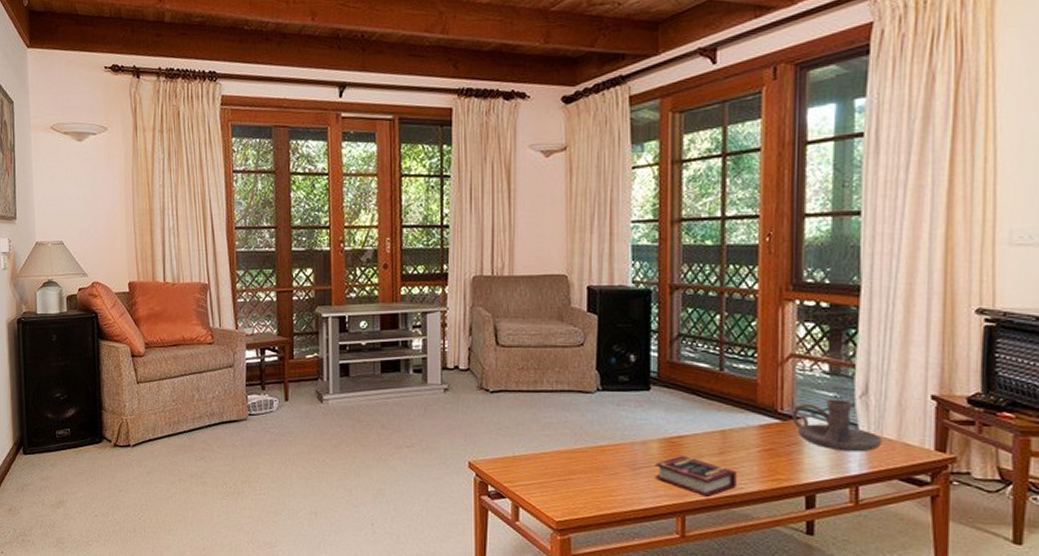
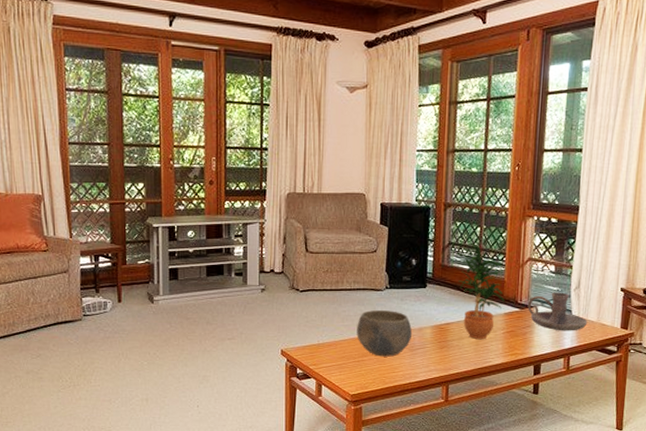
bowl: none [561,417,632,476] -> present [357,310,412,357]
book: present [655,456,737,497] -> none [427,338,487,369]
potted plant: none [686,334,758,458] -> present [454,242,505,339]

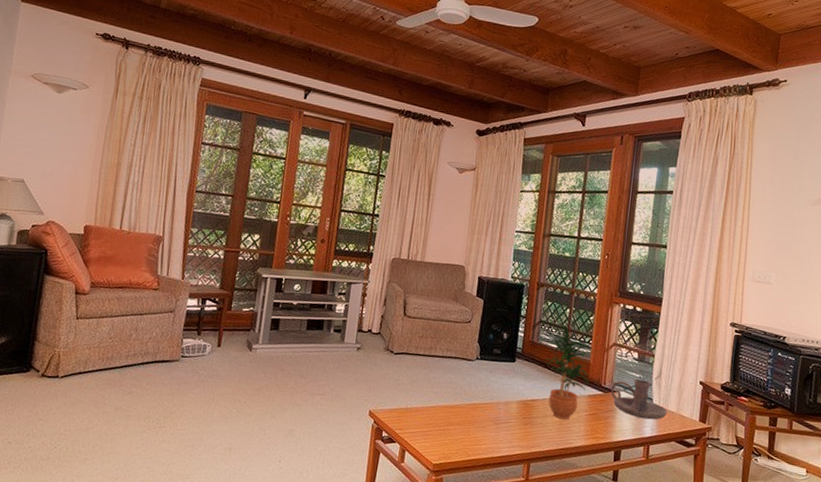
bowl: present [357,310,412,357] -> none [444,379,498,429]

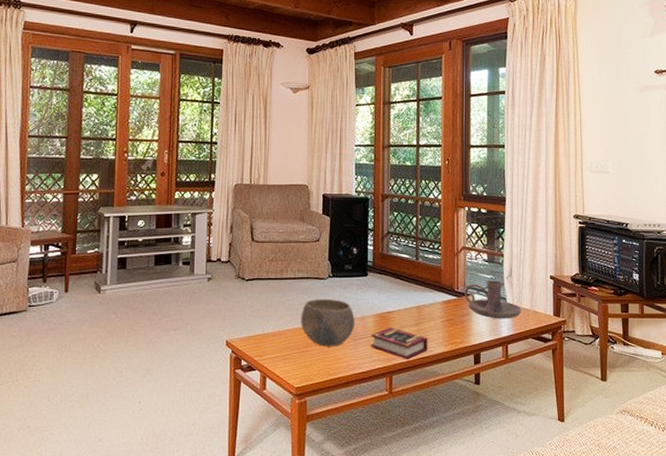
bowl: none [444,379,498,429] -> present [301,299,354,347]
book: none [511,415,570,449] -> present [370,327,428,359]
potted plant: present [544,322,589,419] -> none [393,232,442,327]

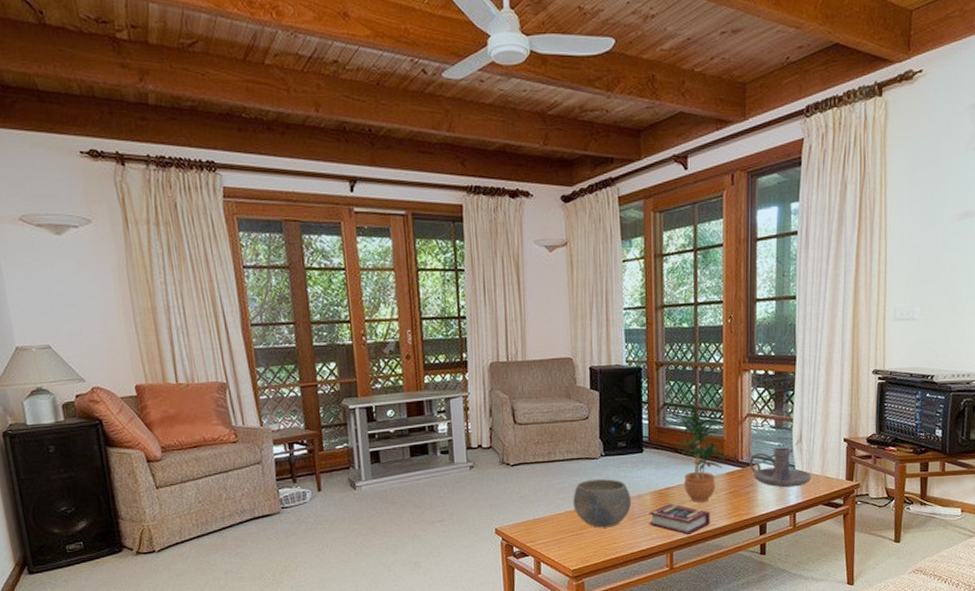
potted plant: none [393,232,442,327] -> present [670,401,725,502]

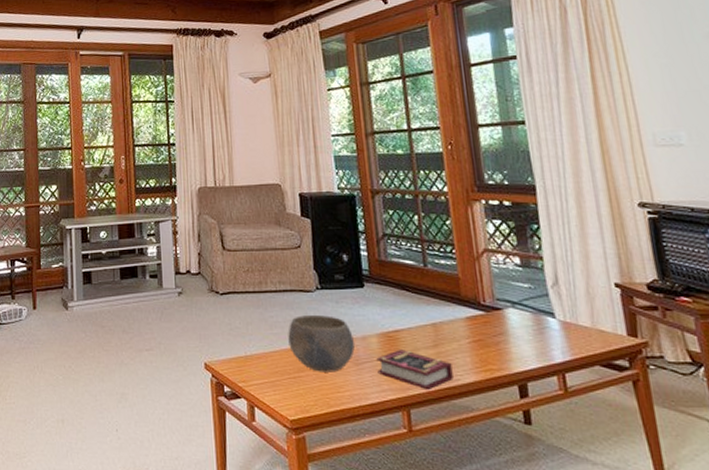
potted plant: present [670,401,725,502] -> none [391,233,463,350]
candle holder: present [749,447,812,488] -> none [493,290,579,340]

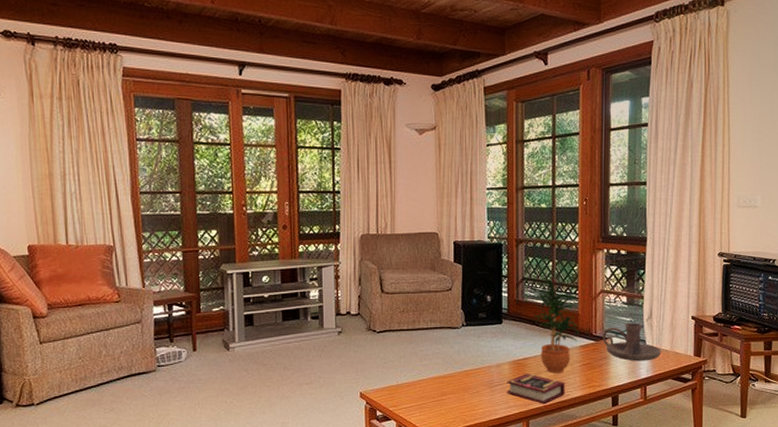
bowl: present [288,315,355,372] -> none [435,348,490,395]
potted plant: none [391,233,463,350] -> present [528,277,580,373]
candle holder: none [493,290,579,340] -> present [602,322,662,362]

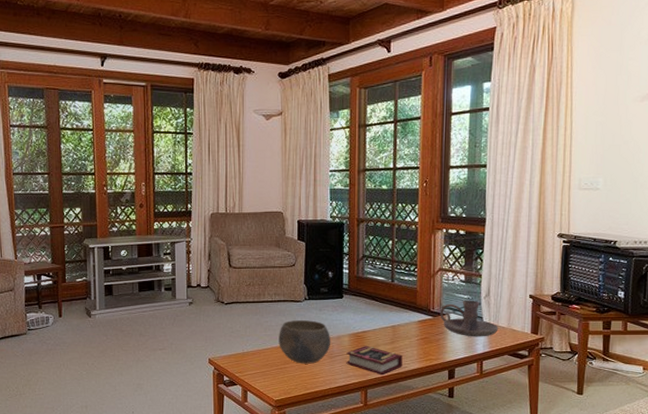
bowl: none [435,348,490,395] -> present [279,320,330,364]
potted plant: present [528,277,580,373] -> none [368,255,418,346]

